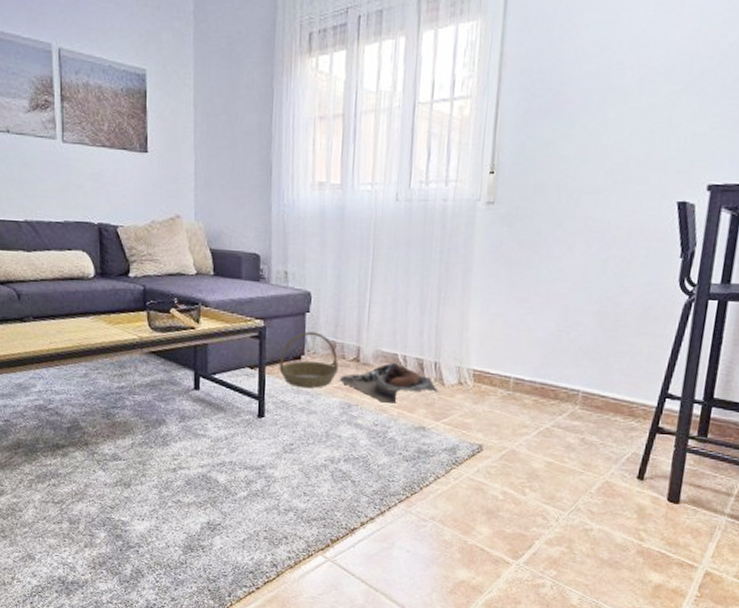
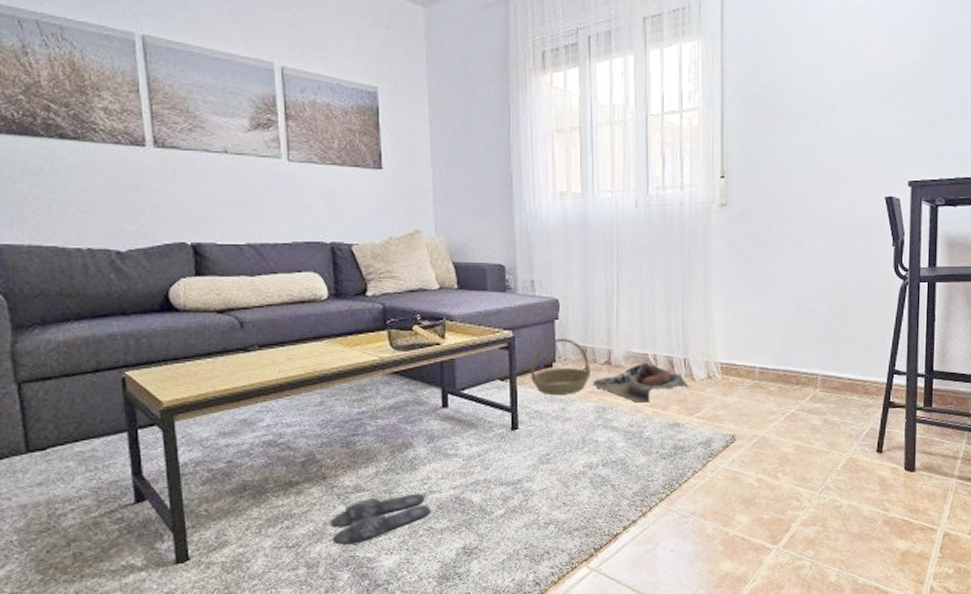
slippers: none [90,467,179,507] -> present [330,493,430,545]

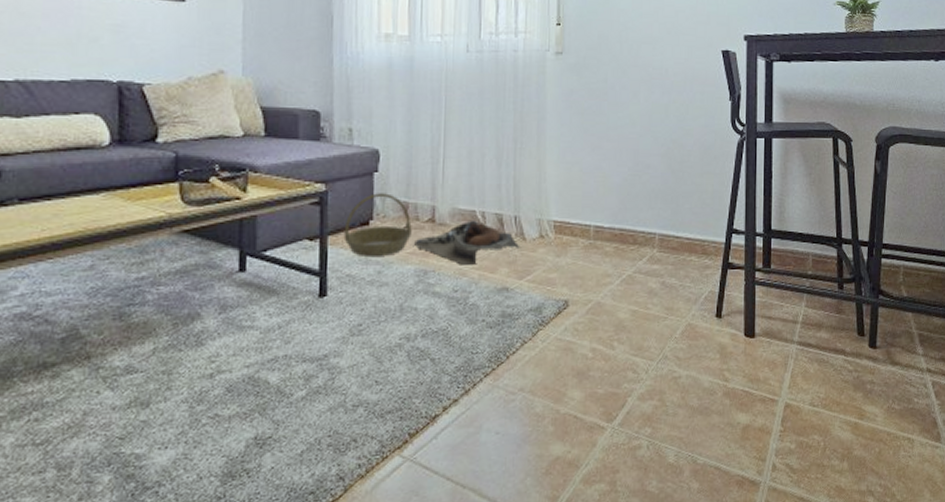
slippers: present [330,493,430,545] -> none [91,373,217,439]

